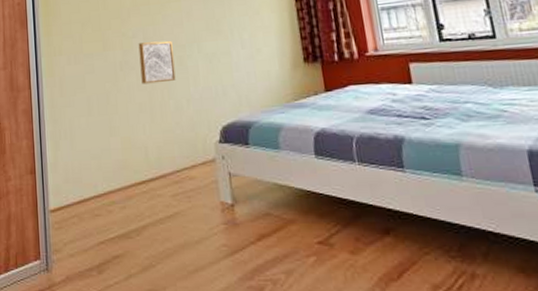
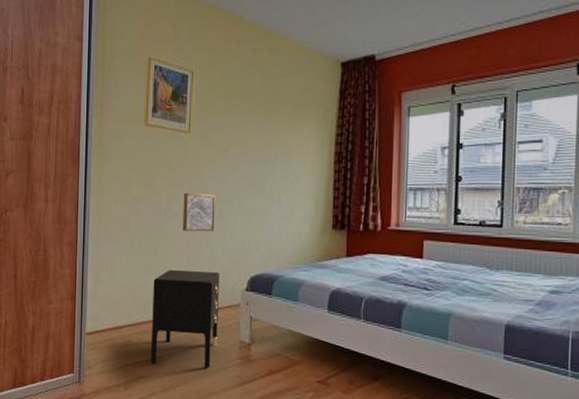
nightstand: none [117,126,196,239] -> present [150,269,219,368]

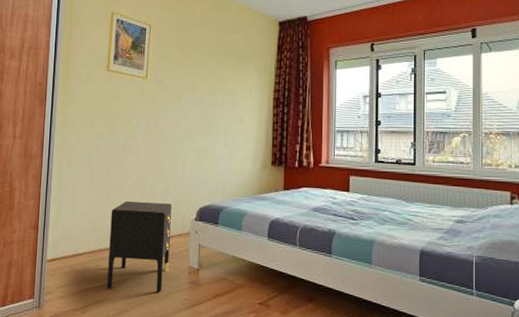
wall art: present [182,193,215,232] -> none [139,132,169,167]

